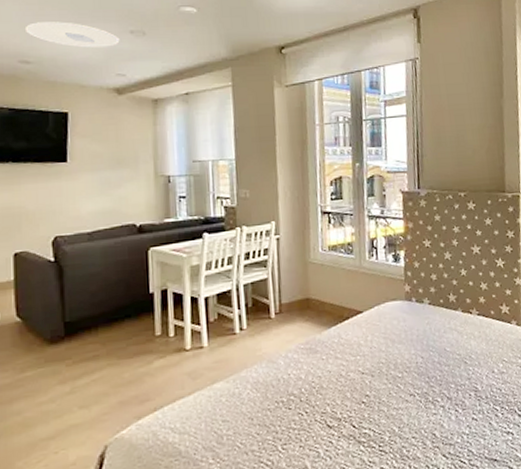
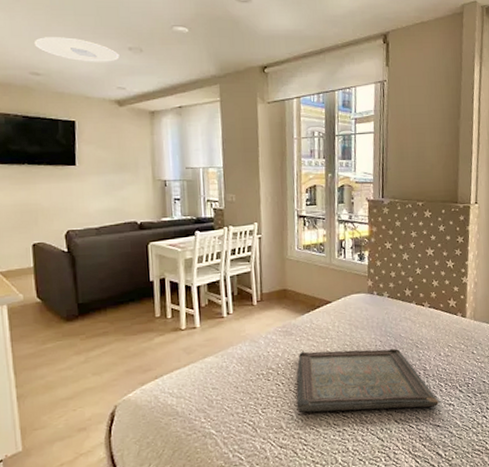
serving tray: none [323,365,494,448] -> present [297,348,439,413]

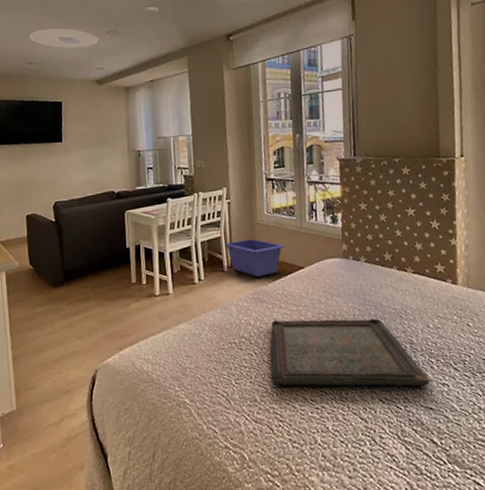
storage bin: none [255,273,313,311] -> present [225,238,284,277]

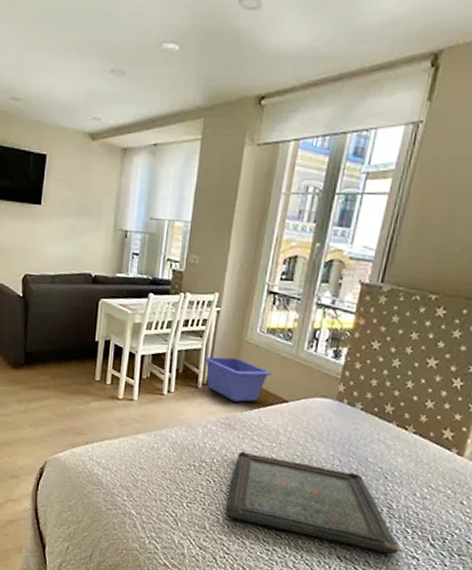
ceiling light: present [29,28,99,49] -> none [18,56,100,88]

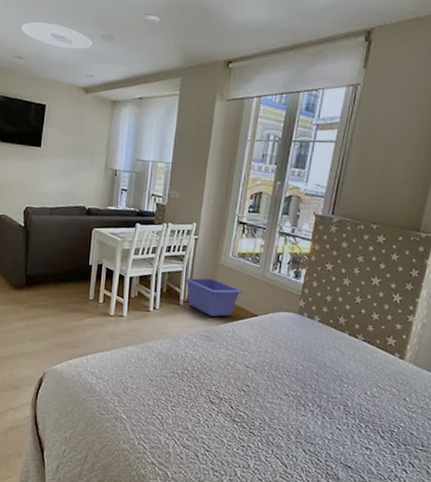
ceiling light: none [18,56,100,88] -> present [21,22,93,50]
serving tray: present [226,451,399,555] -> none [206,359,355,447]

